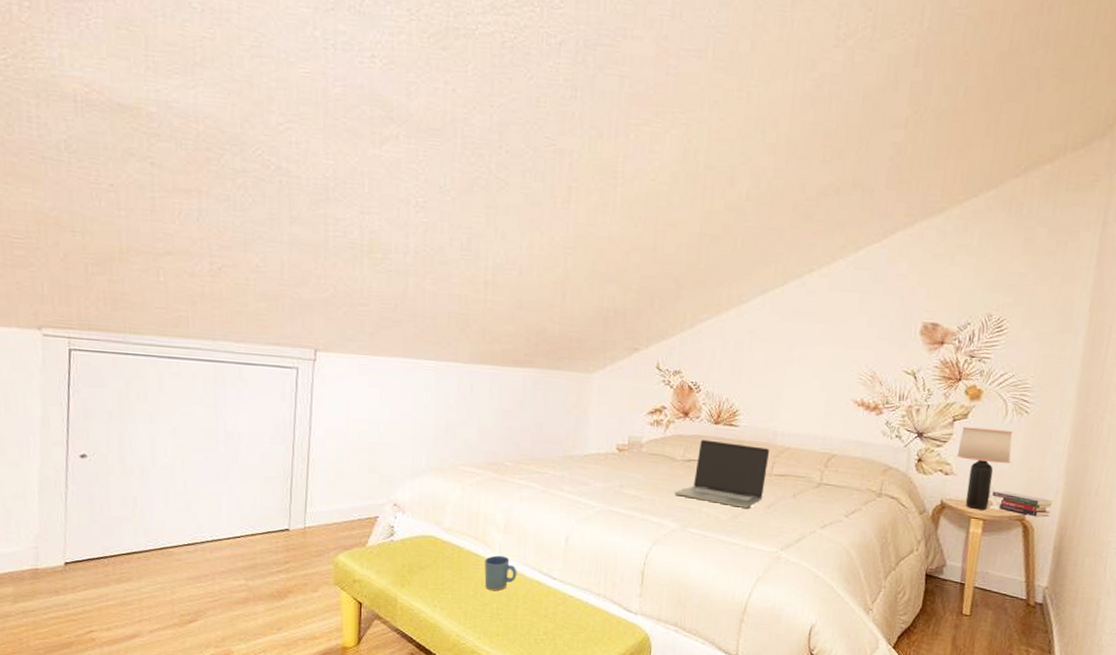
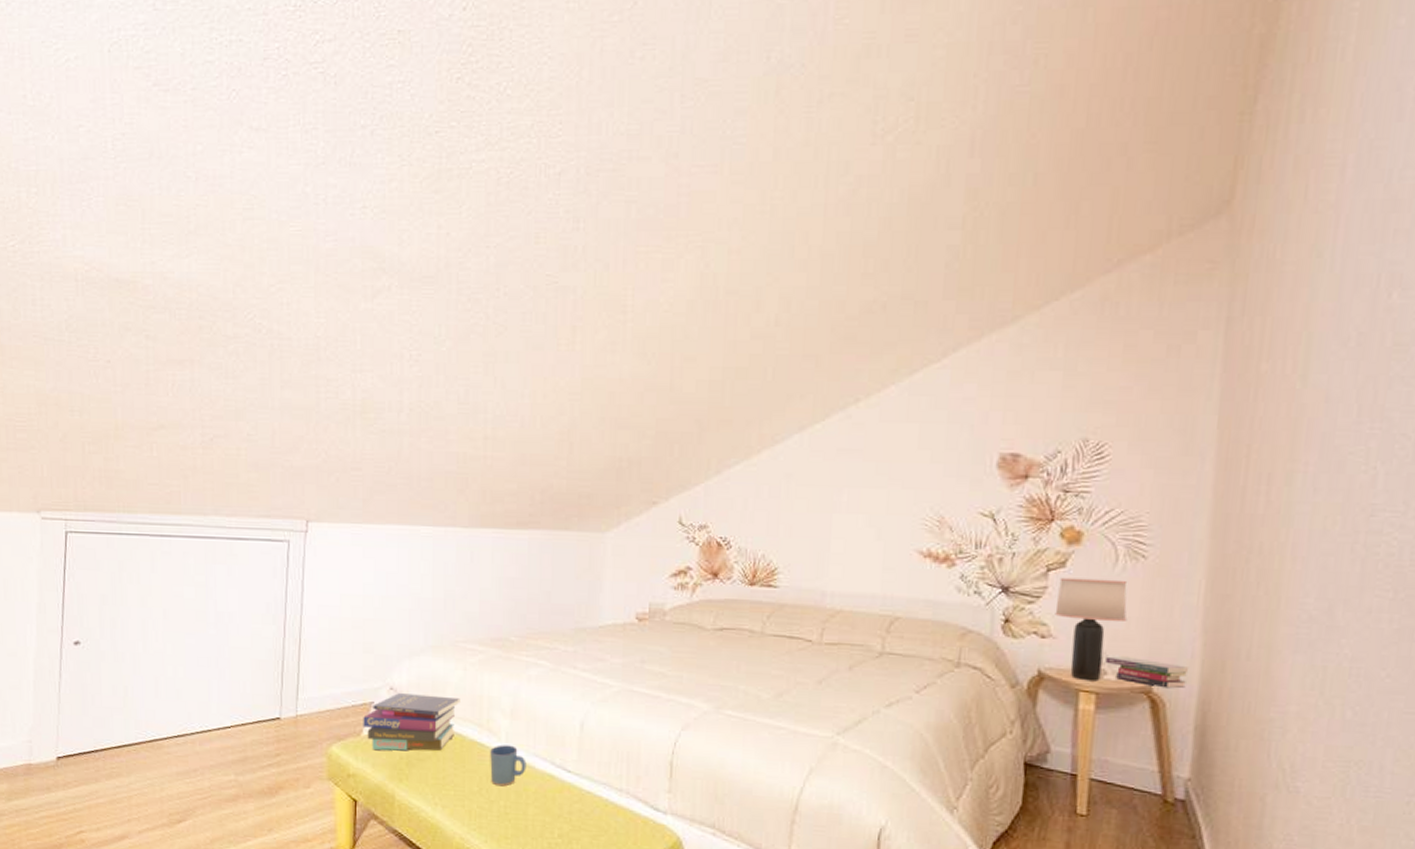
books: none [368,509,459,561] -> present [363,693,460,752]
laptop: present [674,439,770,508] -> none [705,604,818,684]

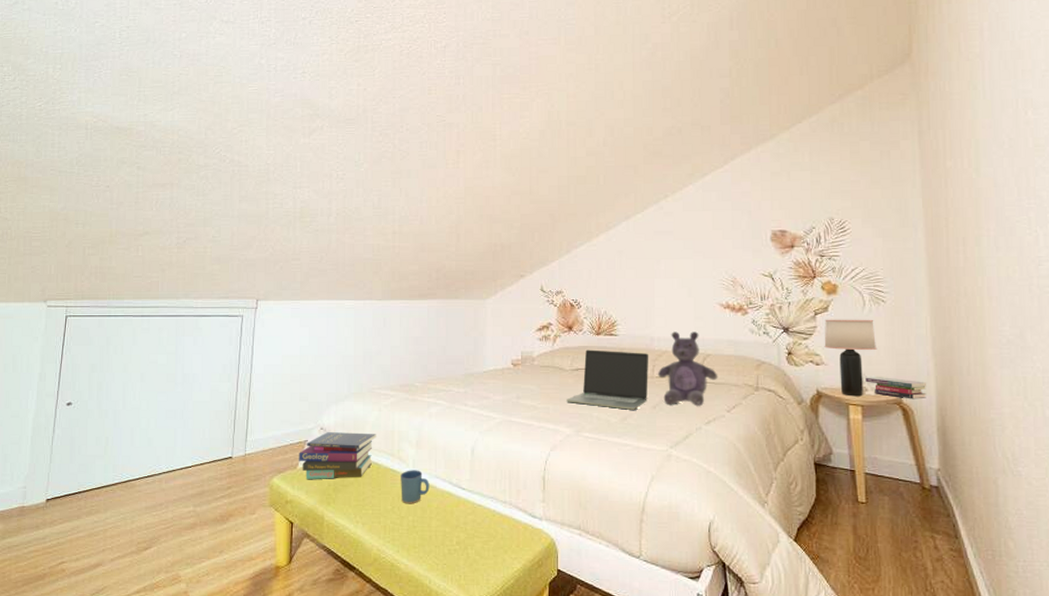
laptop: none [705,604,818,684] -> present [566,349,649,410]
stuffed animal: none [828,585,908,684] -> present [658,331,718,407]

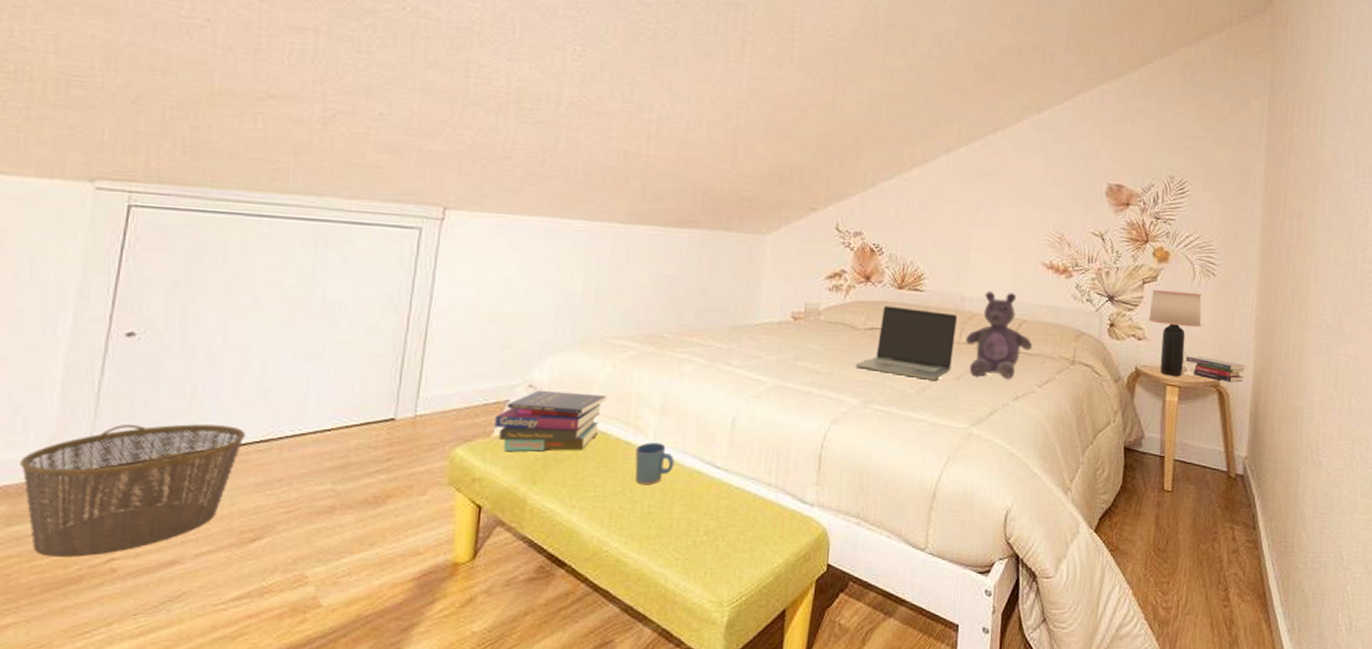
basket: none [9,465,139,561] -> present [20,424,246,557]

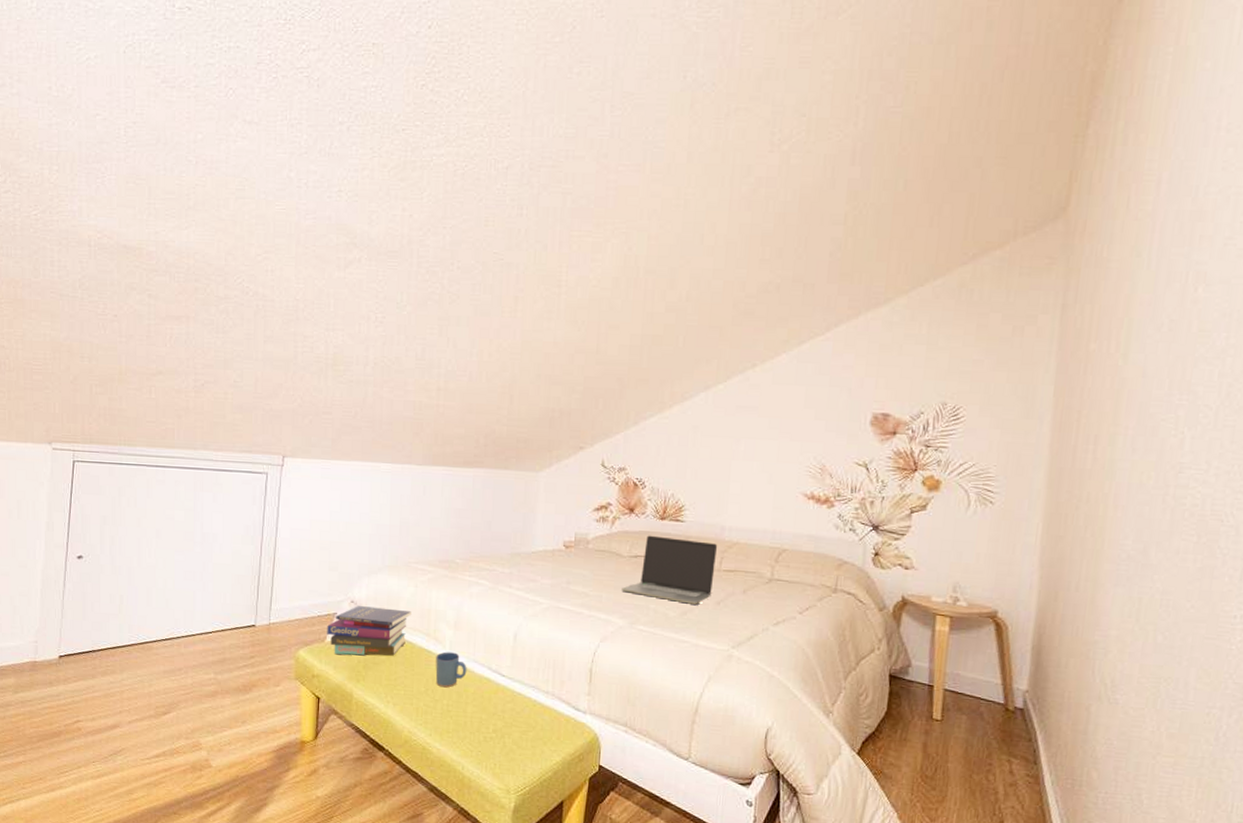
basket: present [20,424,246,557] -> none [20,624,156,718]
stuffed animal: present [966,291,1033,380] -> none [726,521,793,606]
table lamp: present [1148,289,1202,377] -> none [916,518,978,607]
books: present [1186,356,1246,383] -> none [958,586,1028,615]

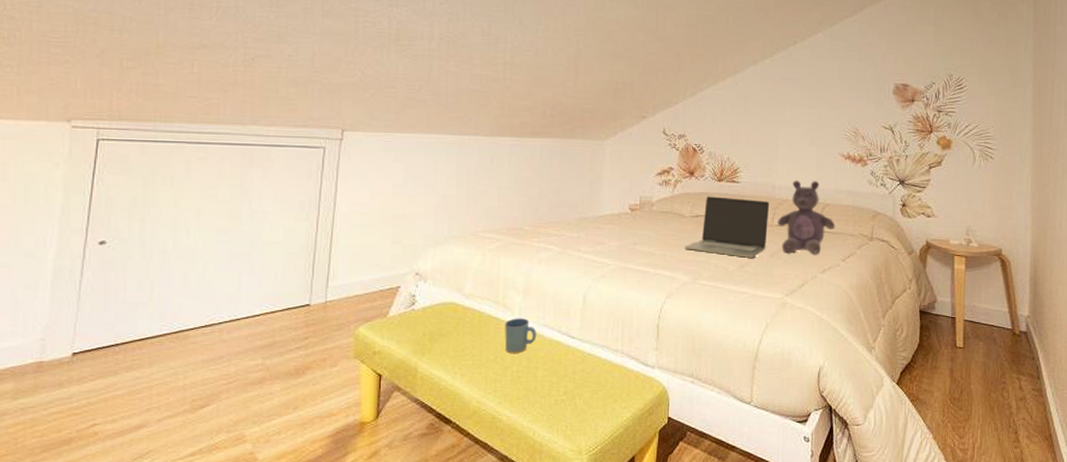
books: present [327,606,411,657] -> none [389,278,479,329]
stuffed animal: none [726,521,793,606] -> present [778,180,836,256]

